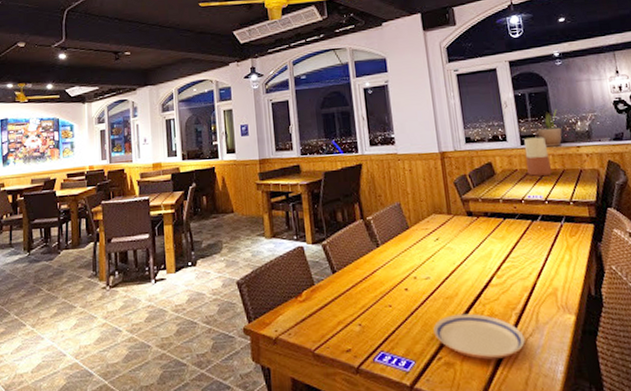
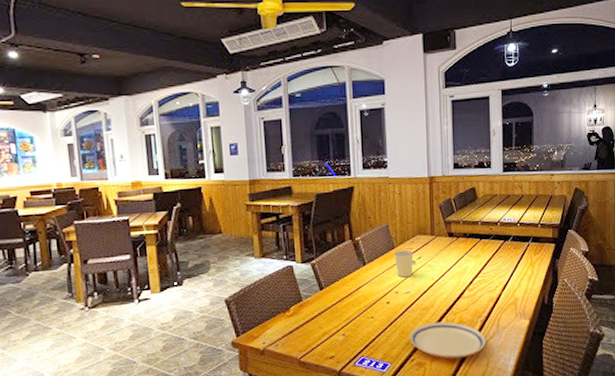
cup: none [410,230,435,262] -> present [395,250,417,278]
vase: present [523,137,553,177] -> none [505,164,527,202]
potted plant: present [537,108,562,147] -> none [518,138,540,175]

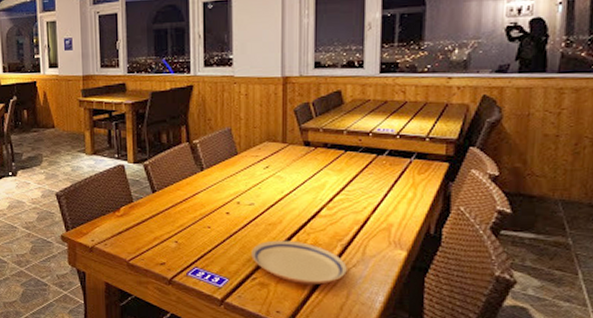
cup: present [395,250,417,278] -> none [238,157,263,188]

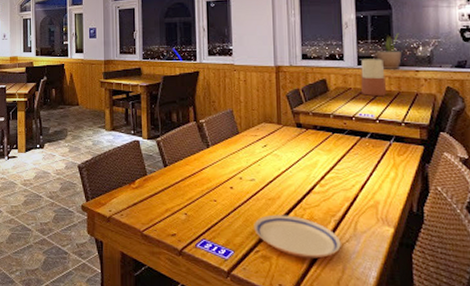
vase: none [382,65,412,109] -> present [360,59,387,97]
potted plant: none [402,33,433,77] -> present [375,32,402,69]

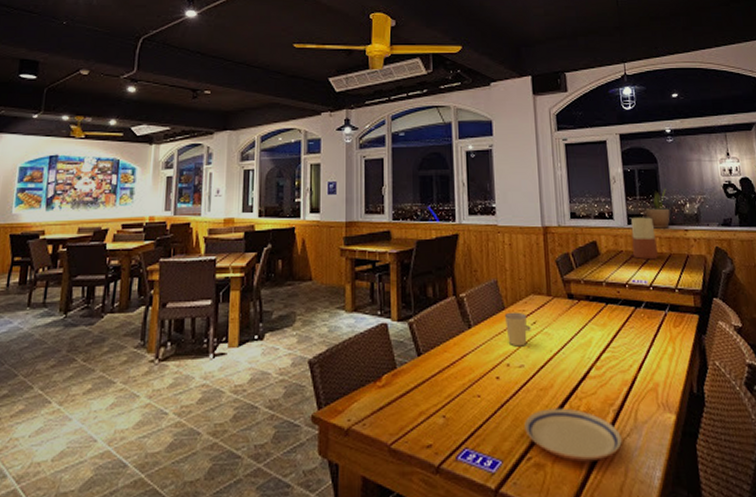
cup: none [239,136,262,164] -> present [505,312,531,347]

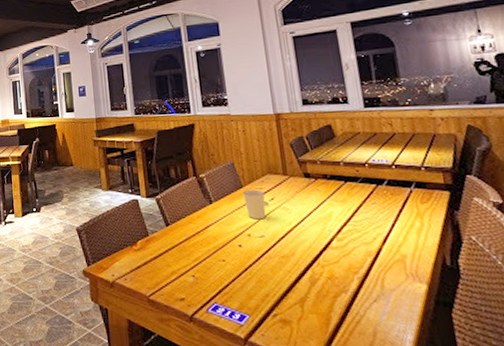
plate: present [524,408,622,462] -> none [268,273,369,322]
vase: present [630,217,659,260] -> none [367,99,401,141]
potted plant: present [644,188,671,229] -> none [382,70,412,110]

